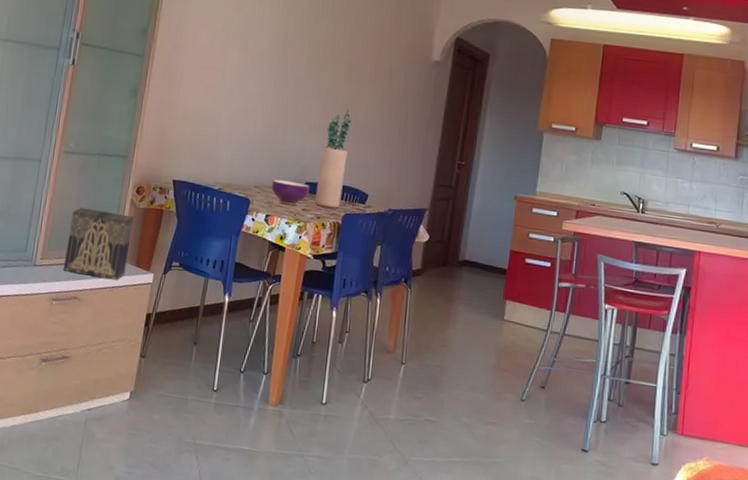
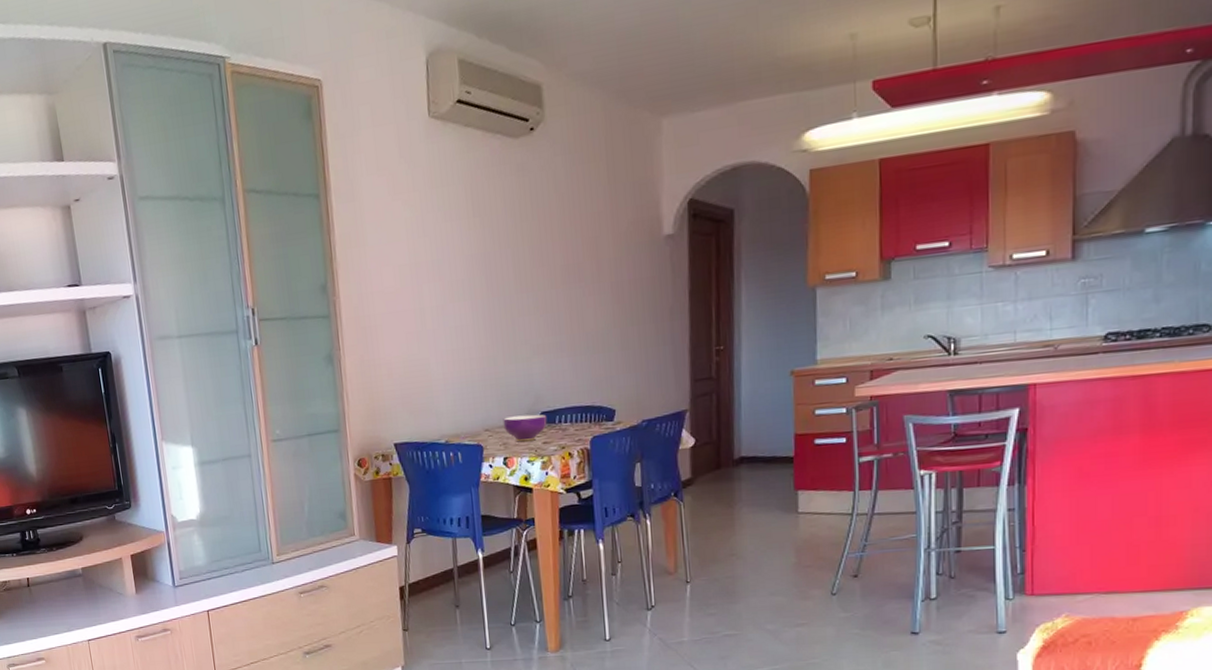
decorative box: present [64,207,134,281] -> none [297,491,367,562]
vase: present [314,110,351,209] -> none [552,319,586,435]

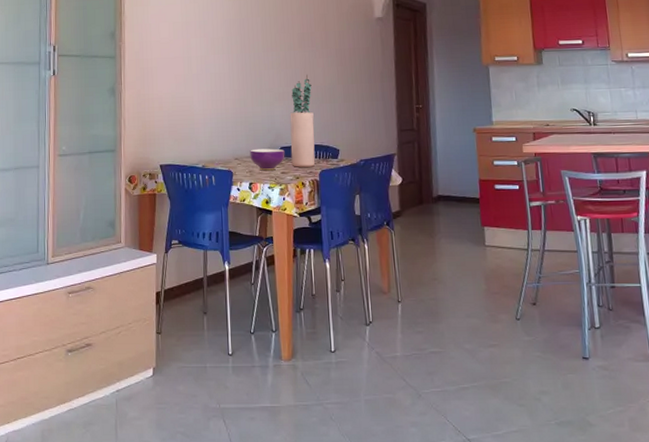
vase: none [552,319,586,435] -> present [289,75,316,167]

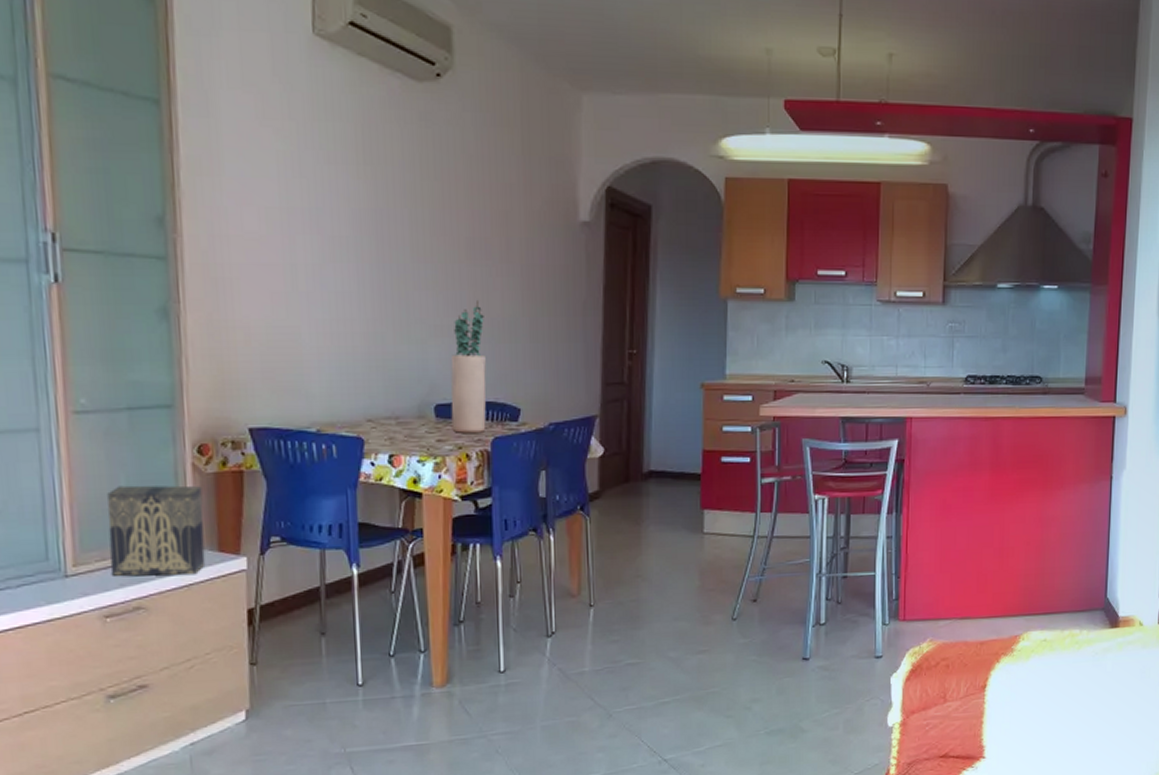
decorative box: none [74,203,131,266] -> present [107,485,206,577]
bowl: present [250,148,285,171] -> none [390,406,443,438]

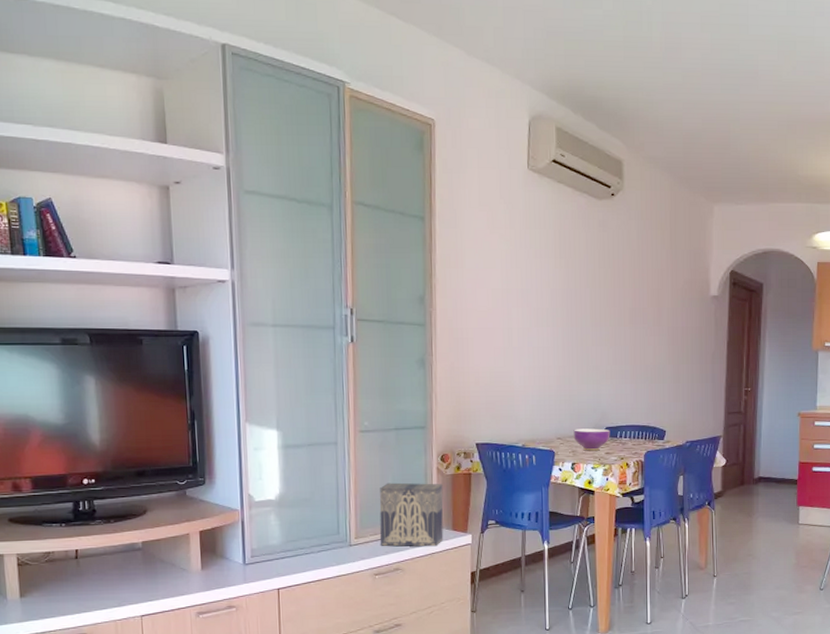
bowl: none [390,406,443,438] -> present [573,428,610,451]
vase: present [450,301,487,433] -> none [616,353,642,448]

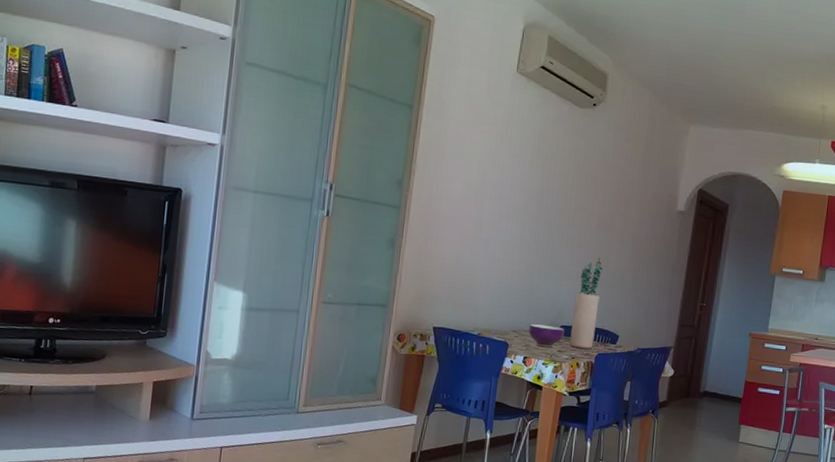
decorative box: present [379,482,444,547] -> none [327,355,396,424]
vase: none [616,353,642,448] -> present [569,257,603,349]

